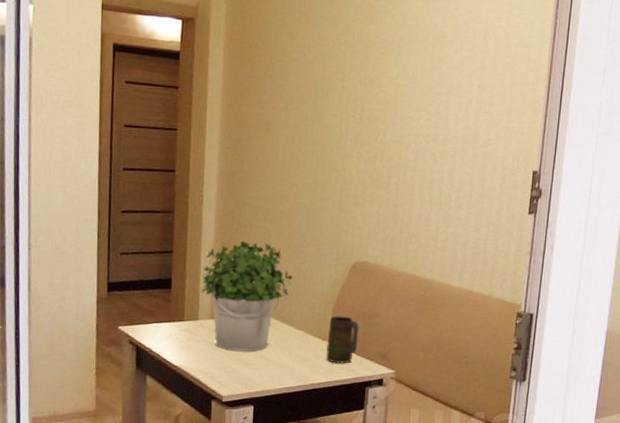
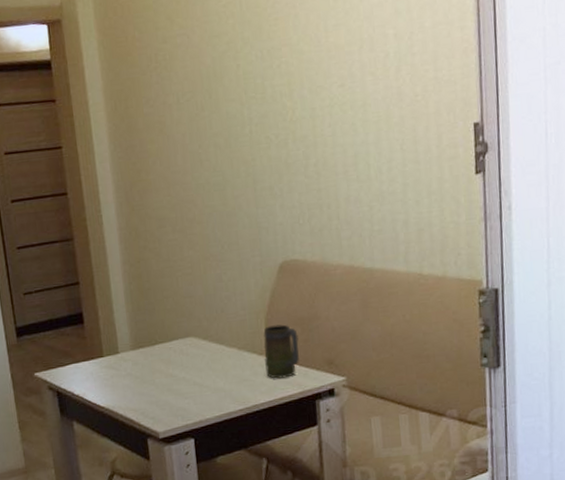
potted plant: present [201,241,293,352] -> none [115,255,215,382]

